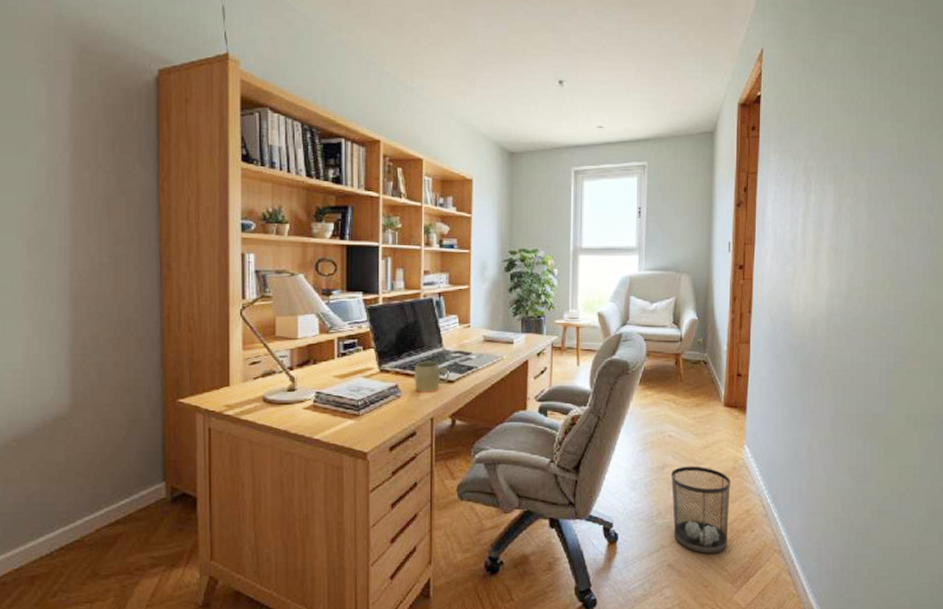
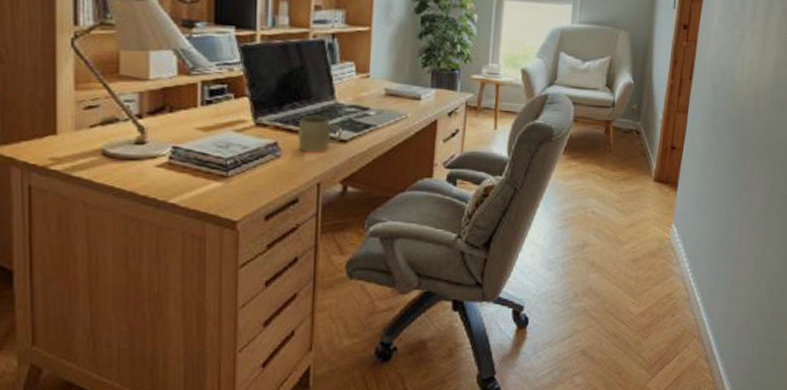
waste bin: present [670,466,730,554] -> none [589,245,655,339]

